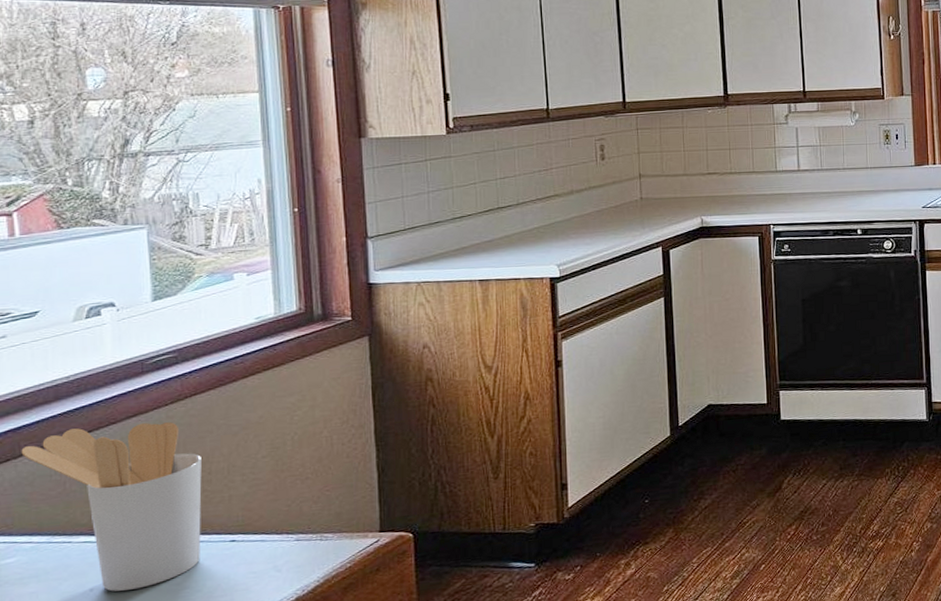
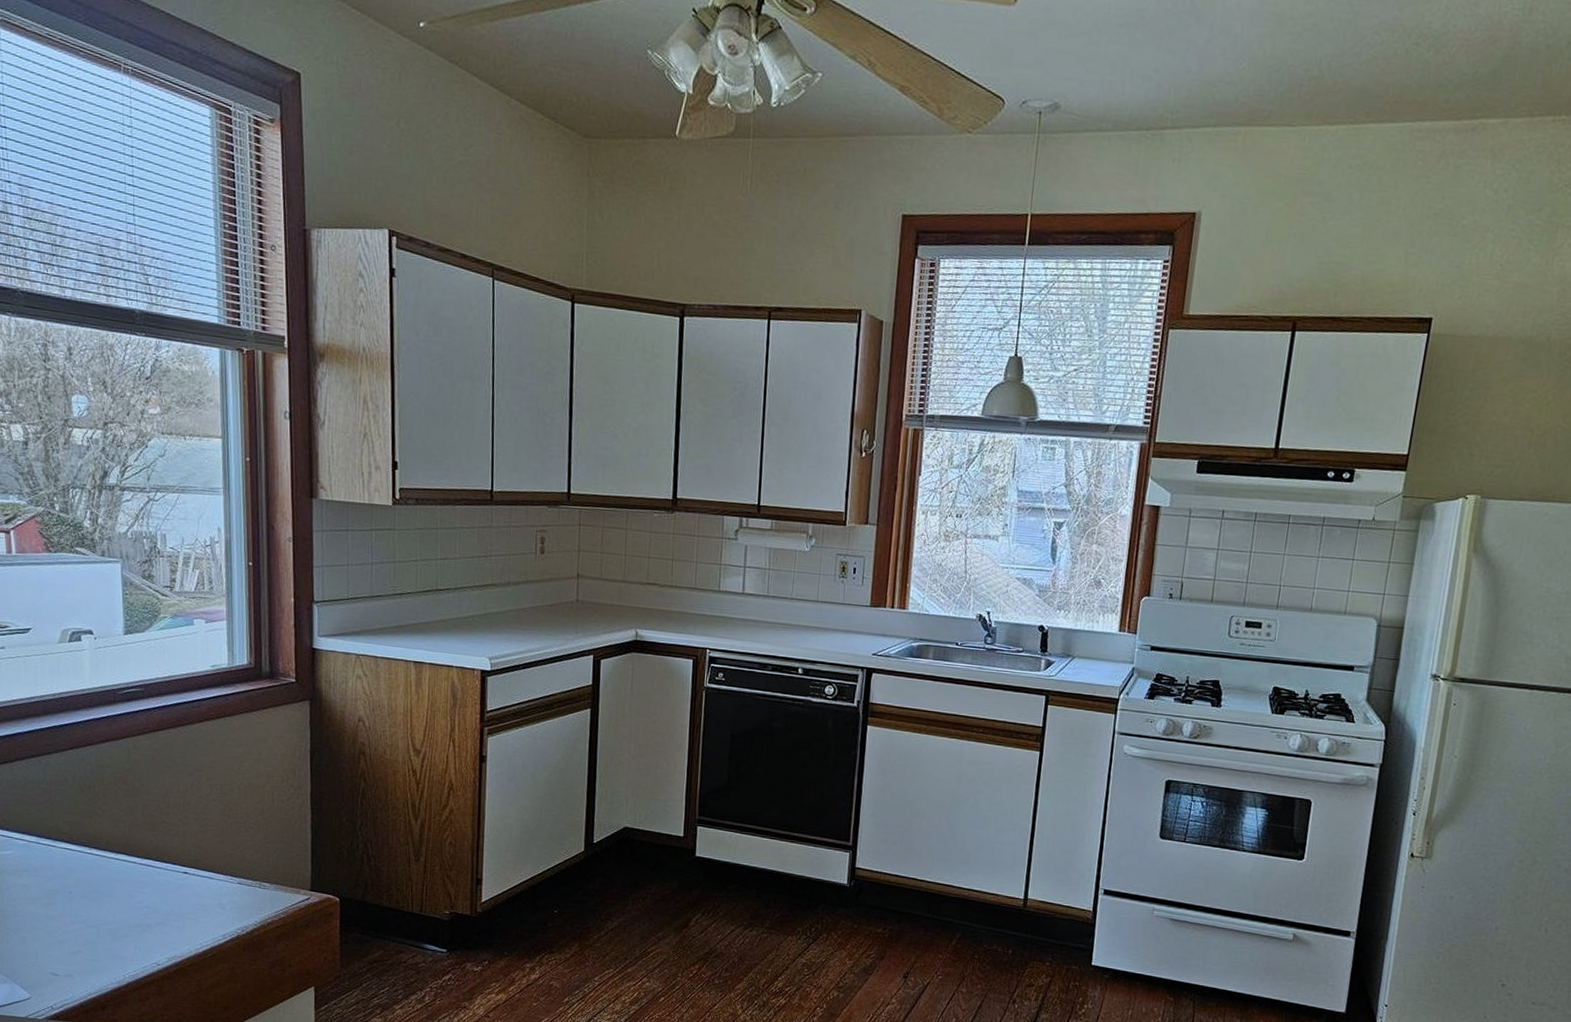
utensil holder: present [21,422,202,592] -> none [16,743,162,900]

